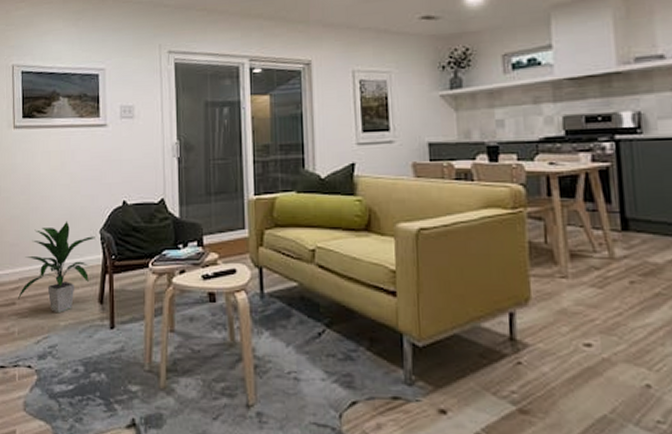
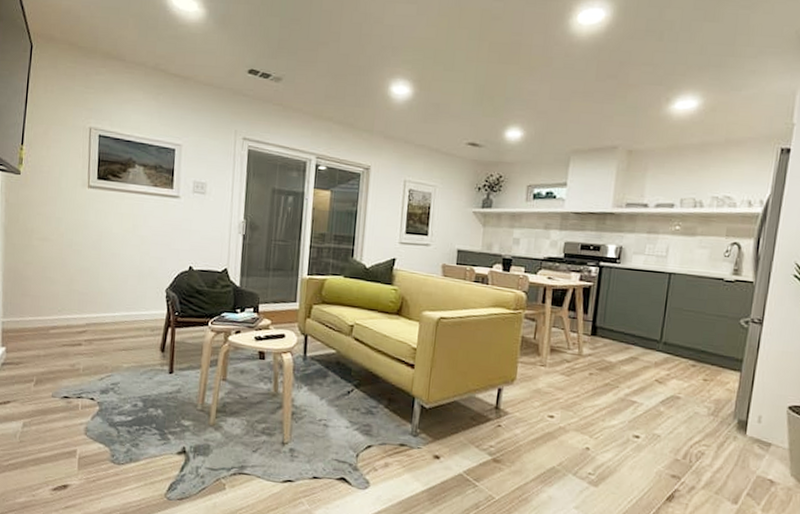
indoor plant: present [18,221,95,314] -> none [84,277,161,357]

